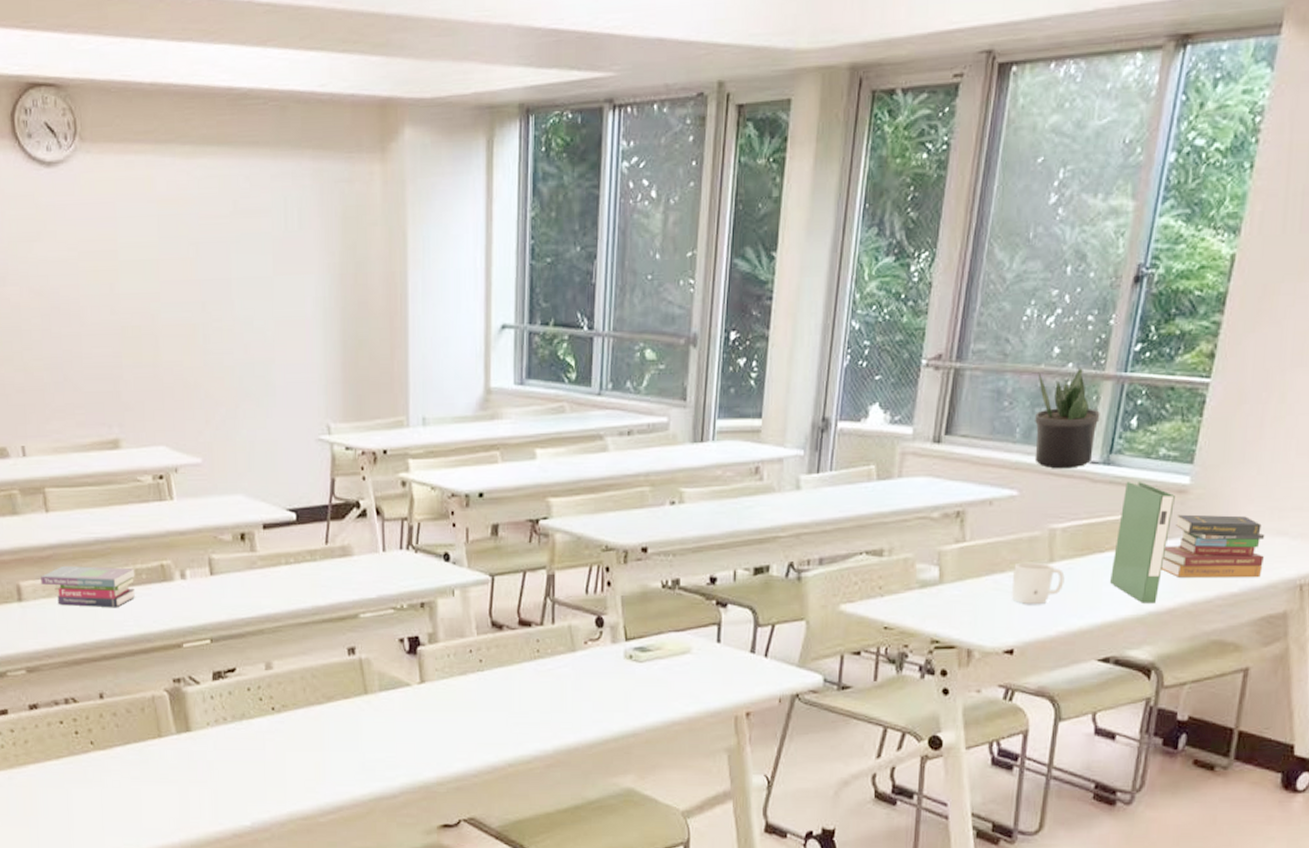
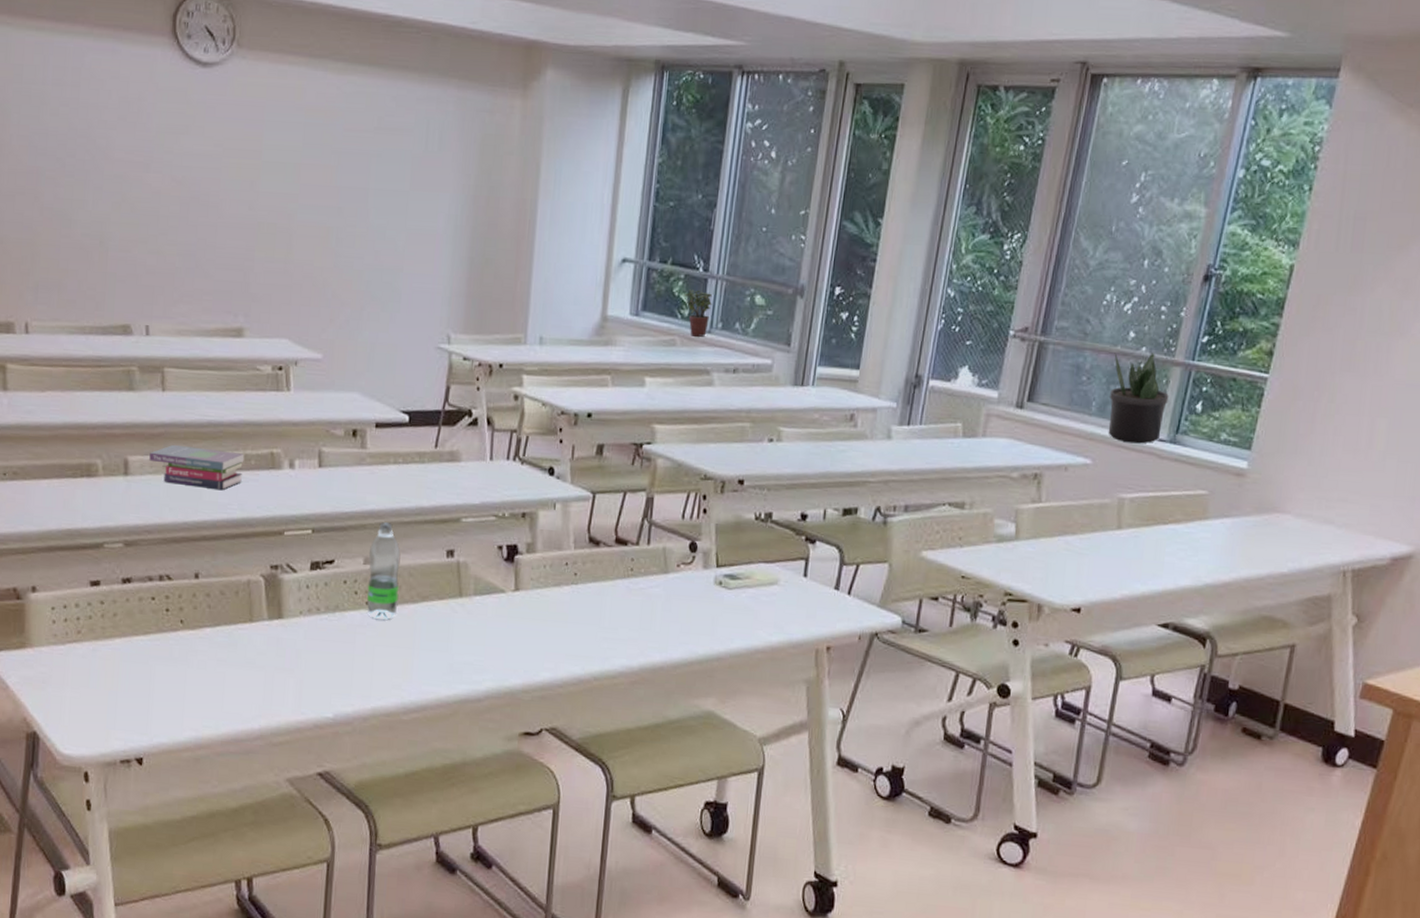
bottle: none [269,625,304,723] -> present [366,522,401,620]
potted plant: none [569,350,601,401] -> present [684,289,713,337]
mug: present [1011,562,1065,605] -> none [1080,526,1131,568]
binder: present [1109,481,1175,603] -> none [1171,460,1234,576]
books: present [1161,514,1265,578] -> none [1218,495,1314,562]

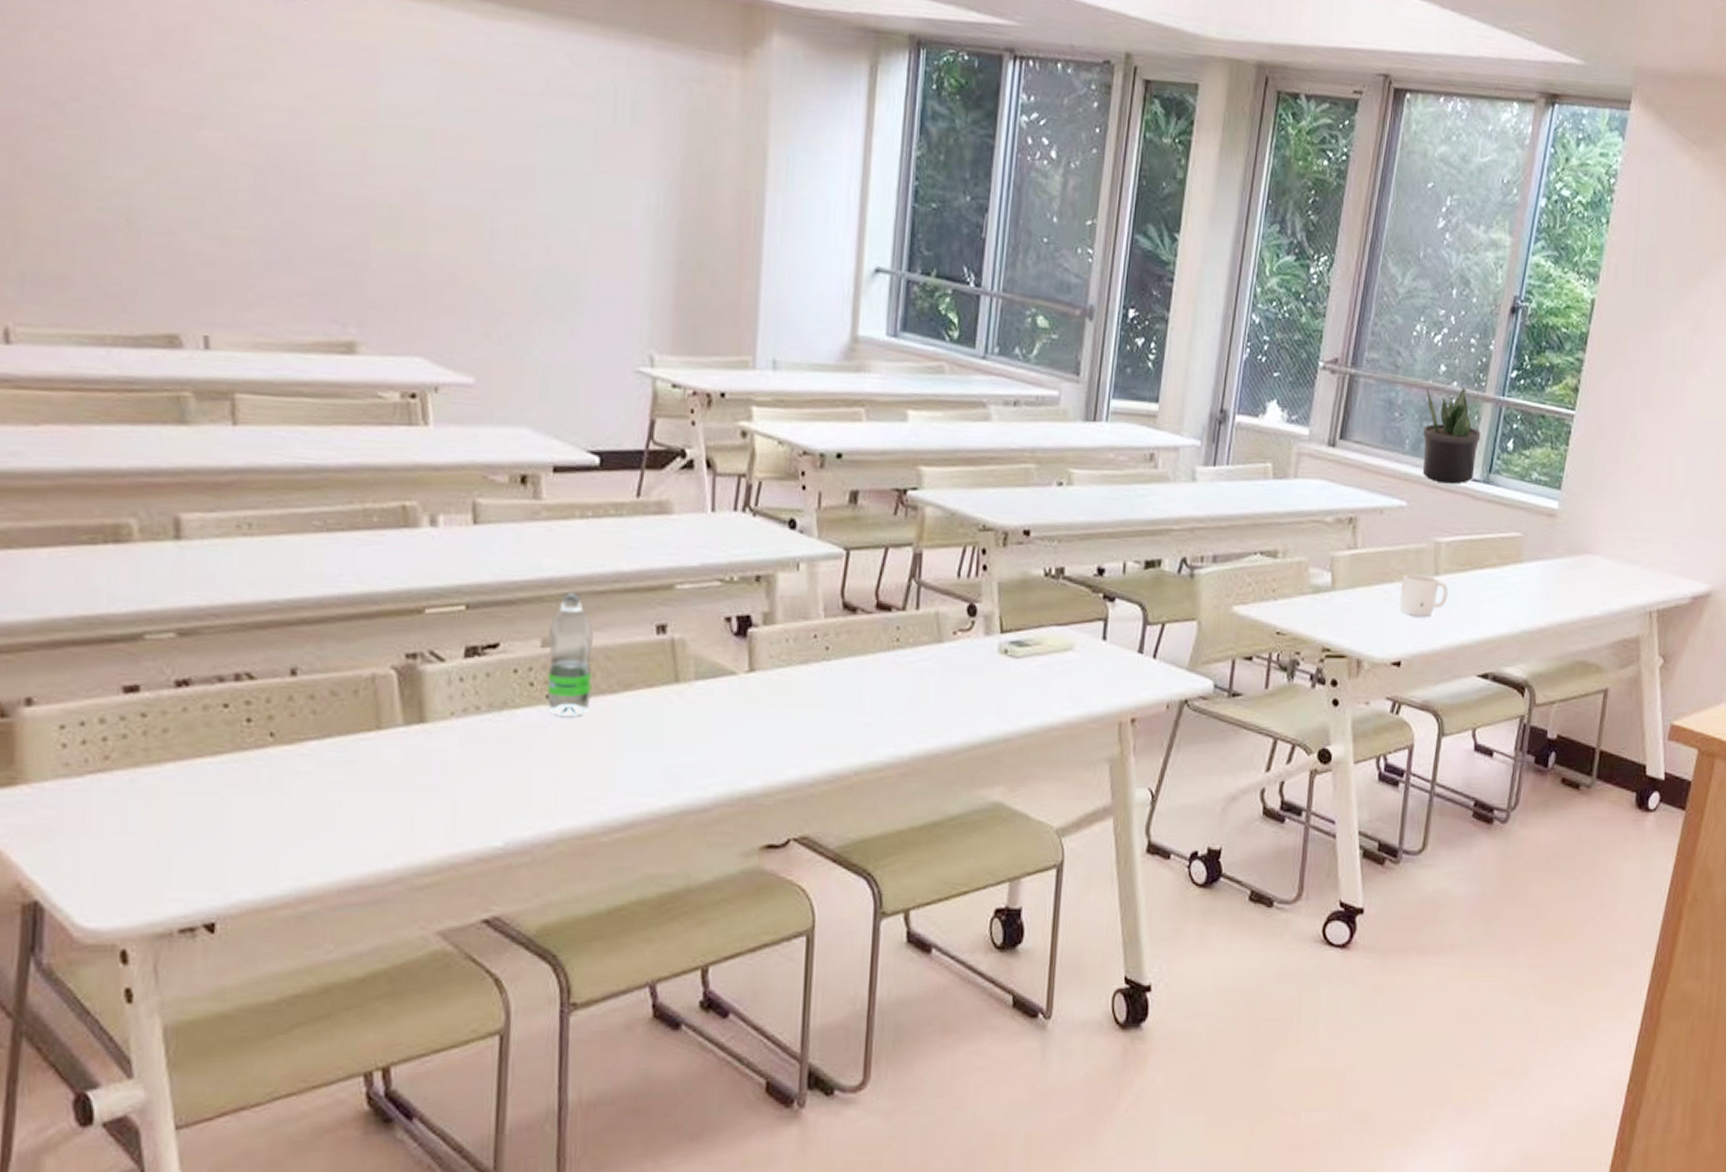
books: present [149,444,245,491] -> none [214,496,363,557]
potted plant: present [684,289,713,337] -> none [952,307,987,364]
mug: none [1080,526,1131,568] -> present [1399,573,1449,618]

